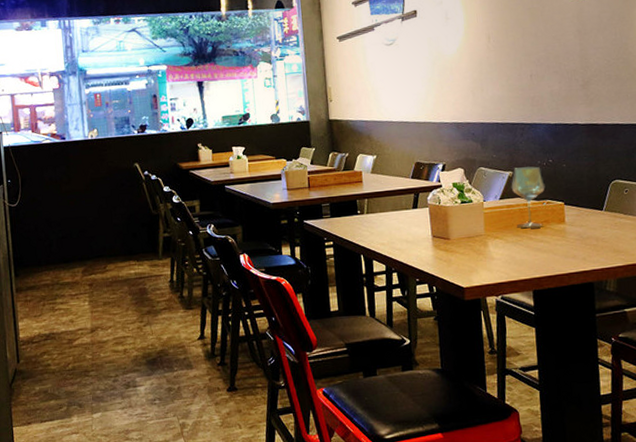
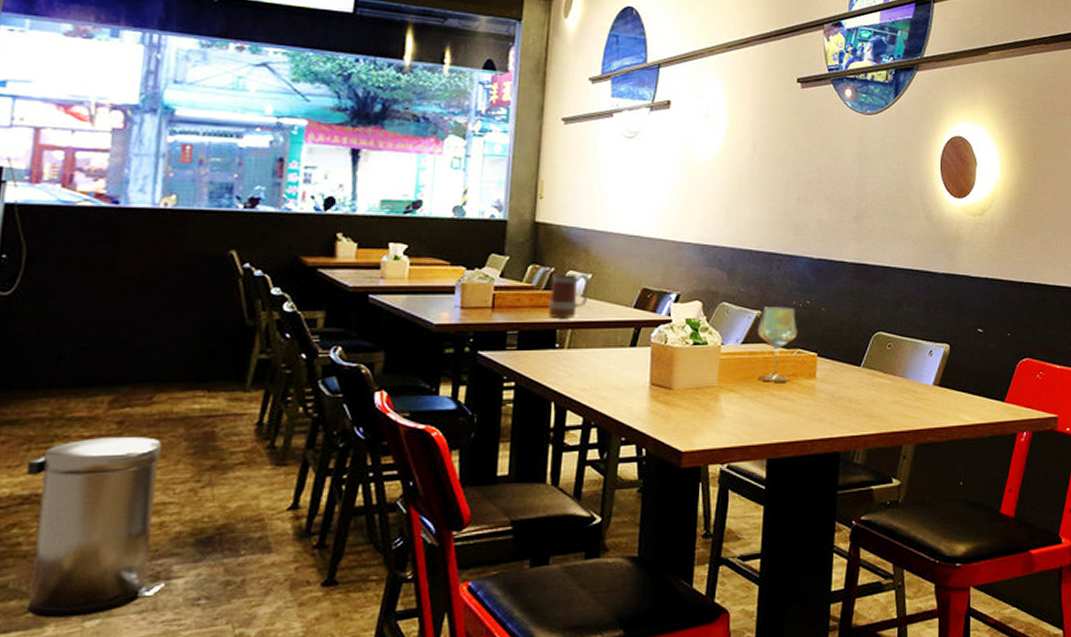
pedal bin: none [45,294,135,412] -> present [26,437,166,619]
beer mug: none [348,155,376,192] -> present [548,273,590,319]

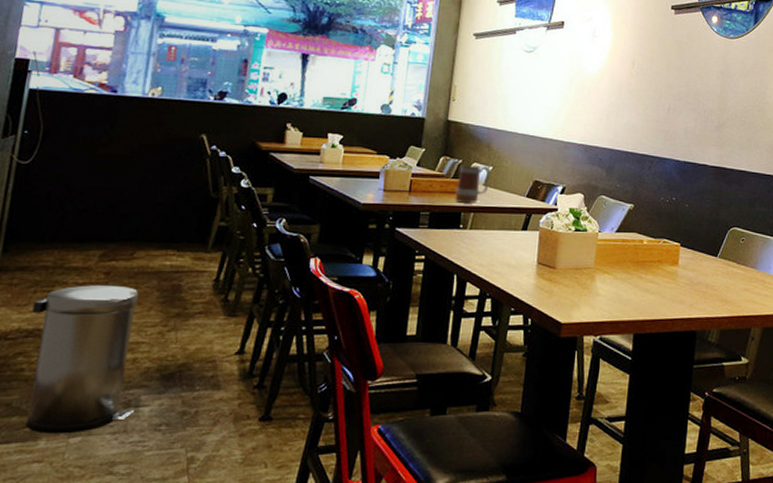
wine glass: present [757,307,798,382] -> none [629,201,665,267]

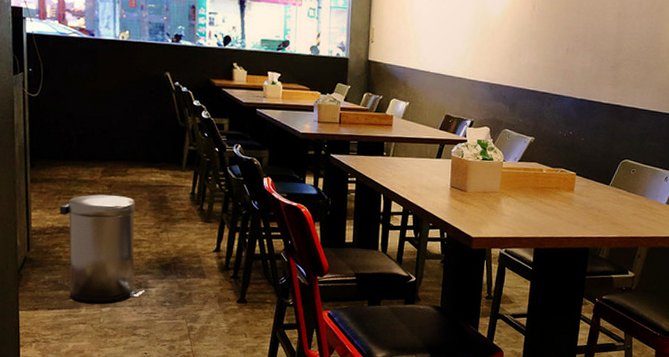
beer mug: present [455,164,491,204] -> none [378,100,408,135]

